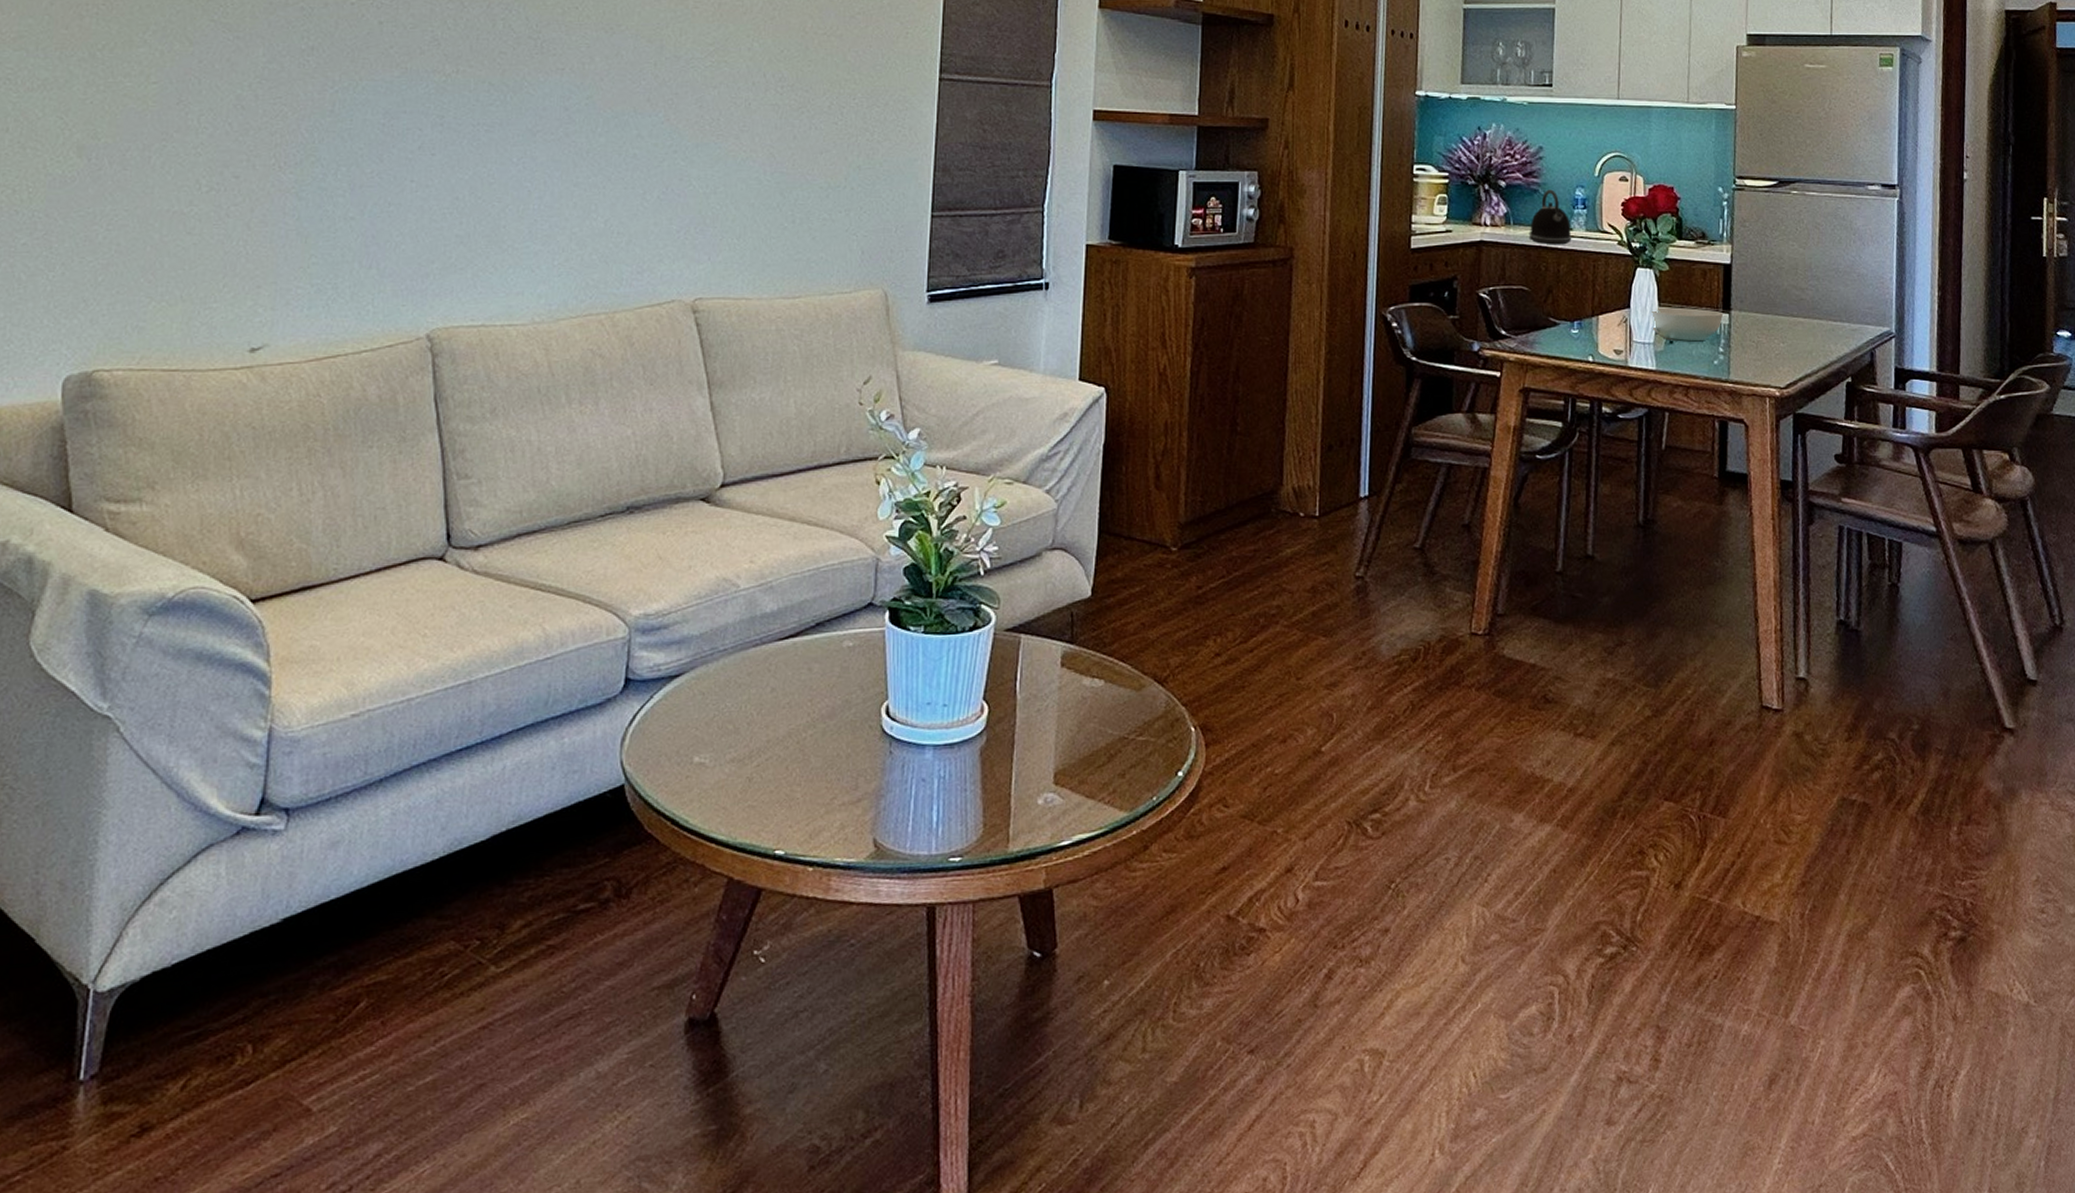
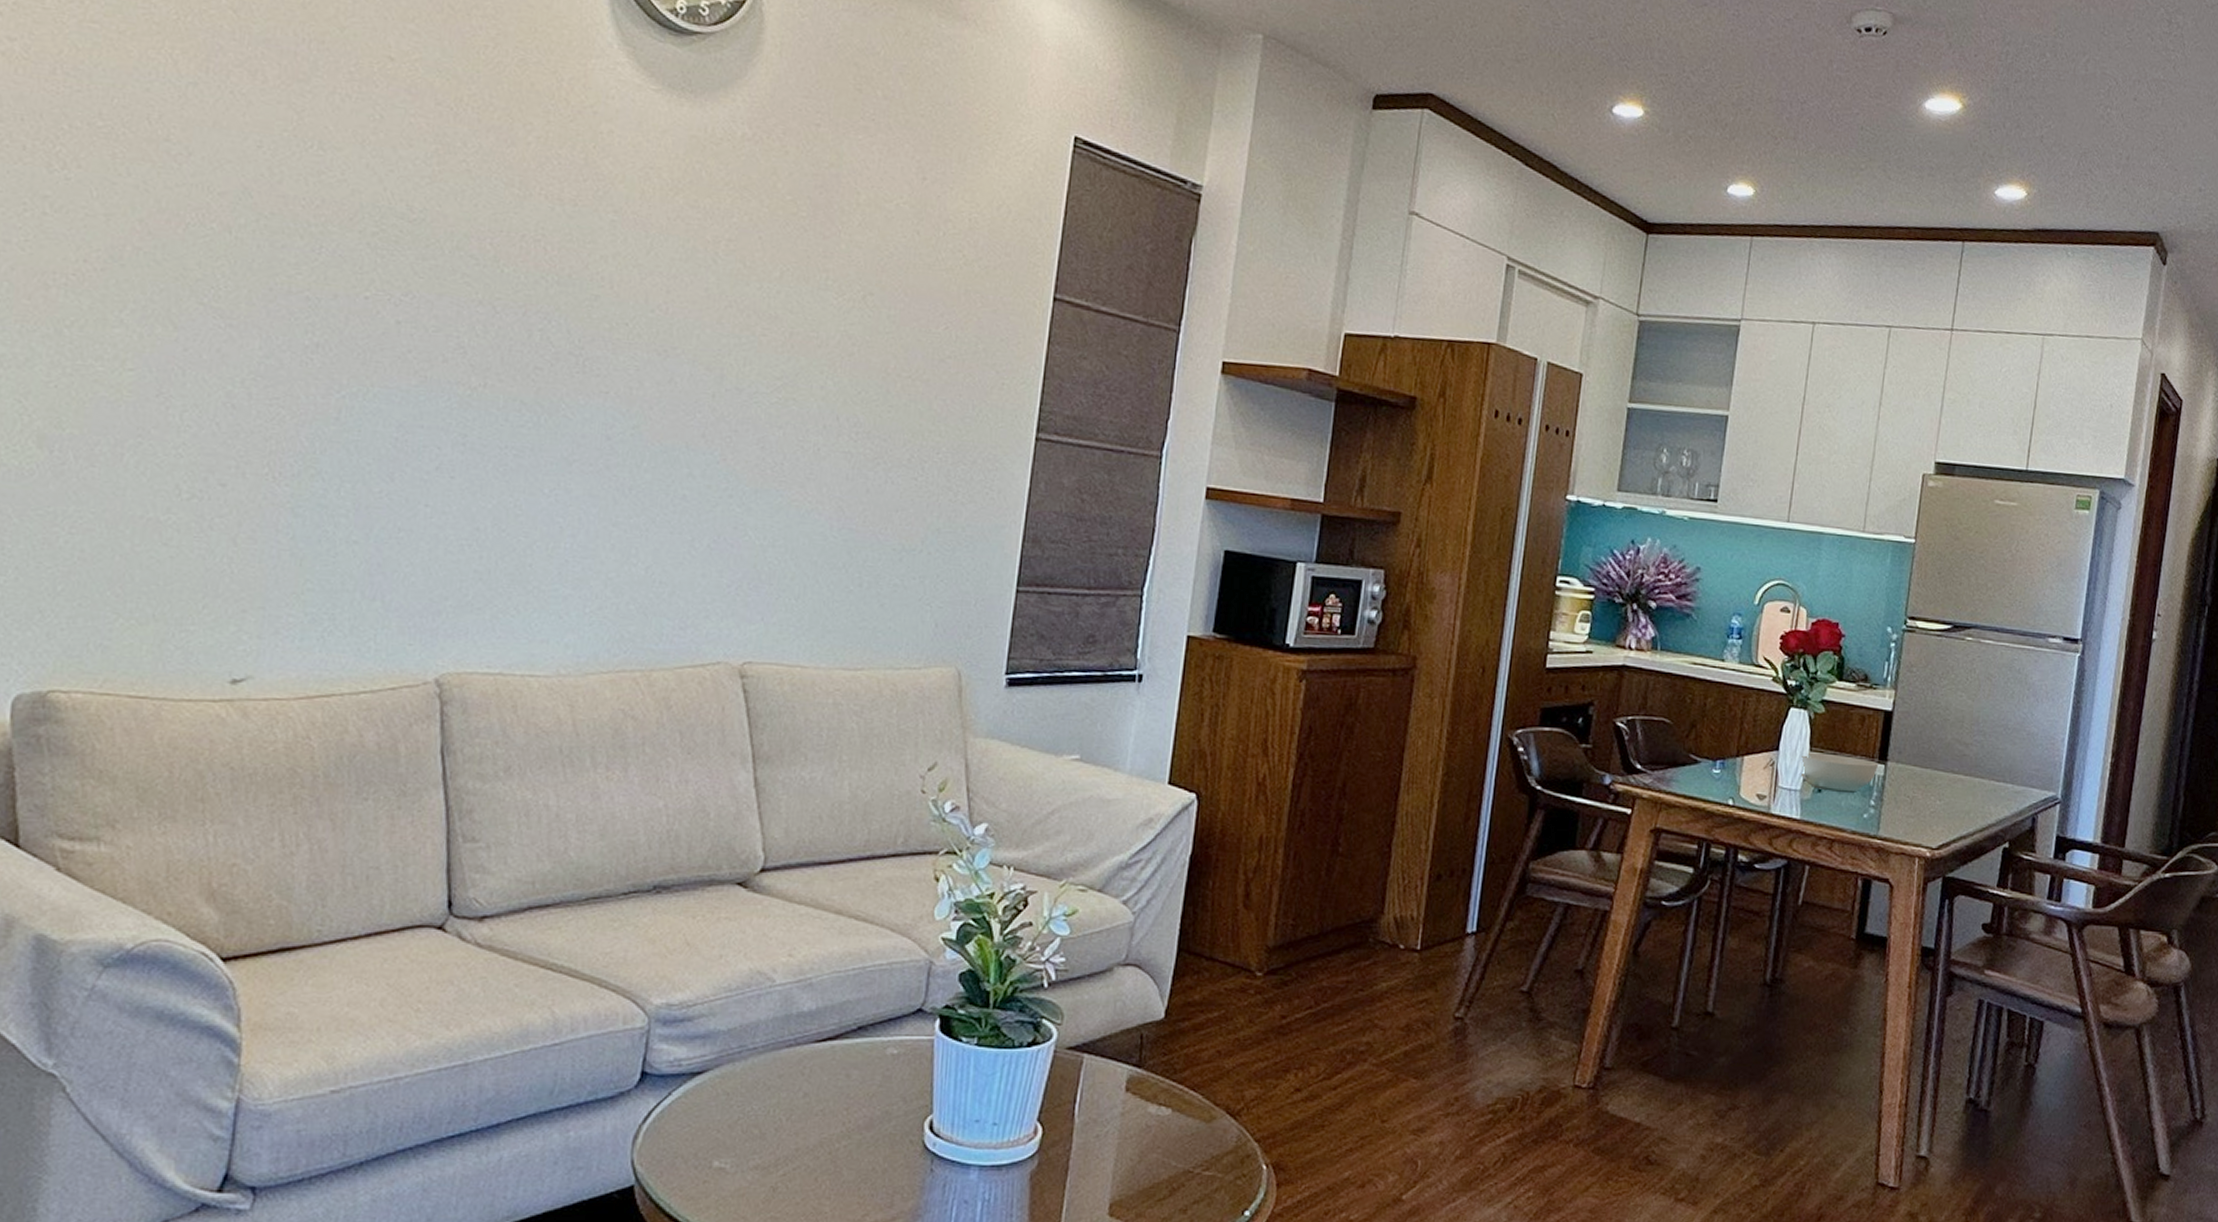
kettle: present [1529,189,1572,245] -> none [1676,615,1723,677]

